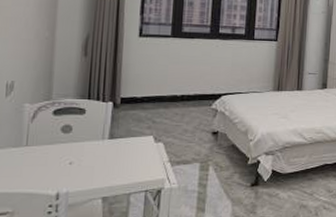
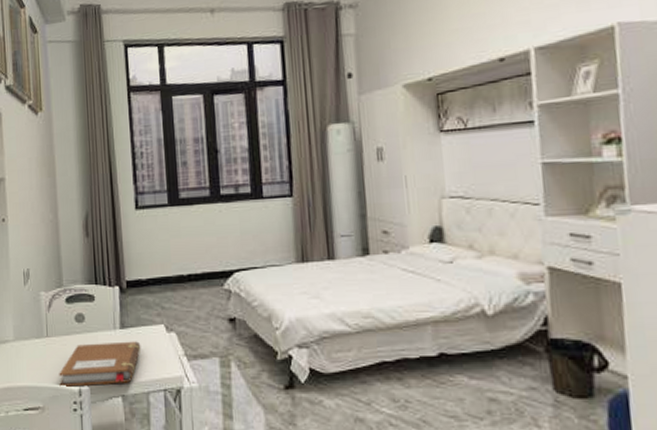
notebook: none [35,150,128,192] -> present [59,341,141,387]

